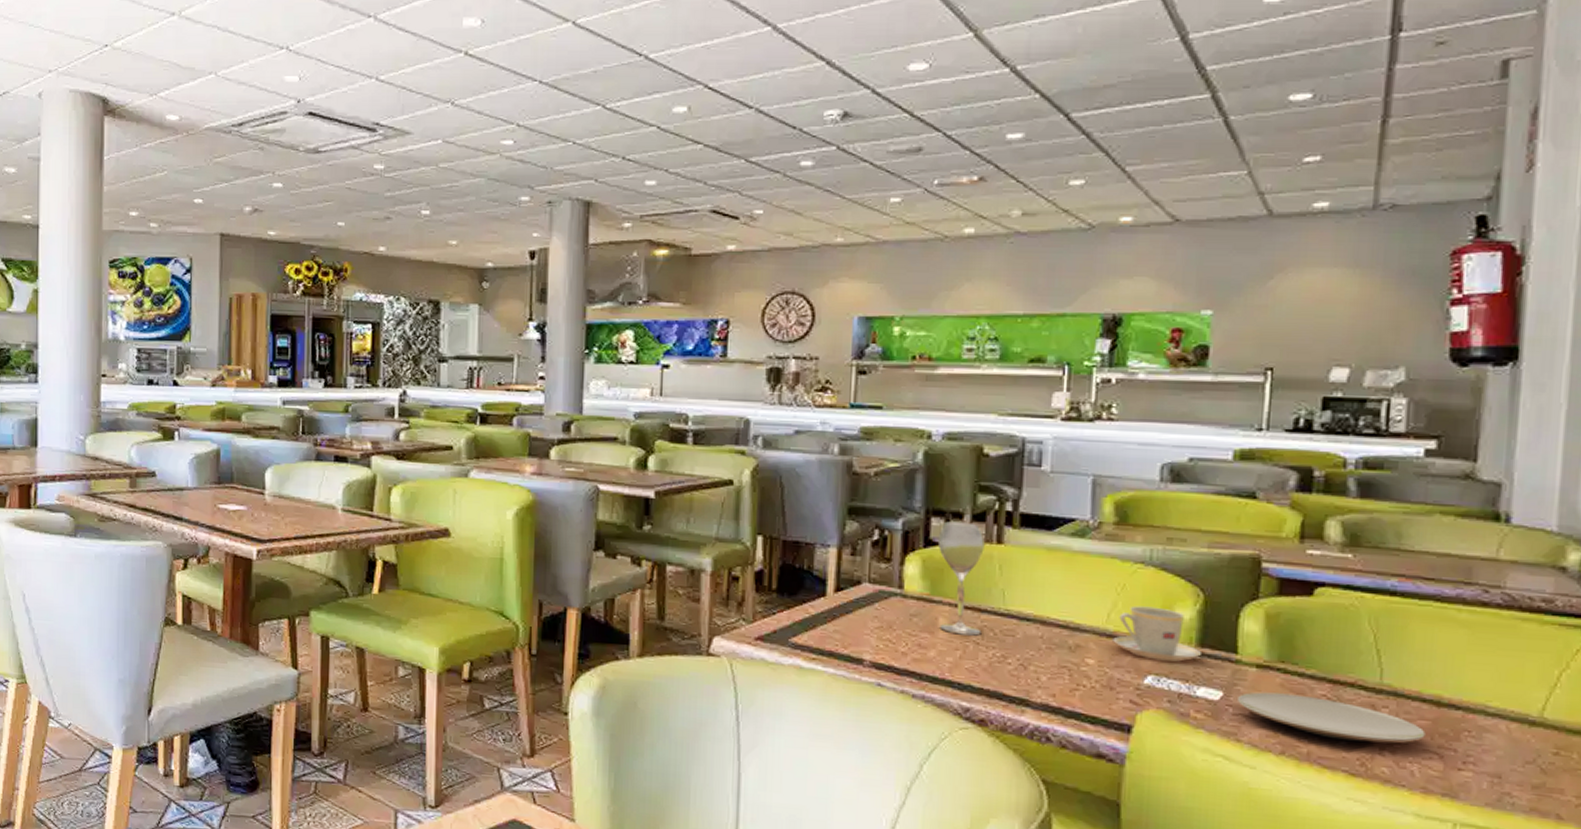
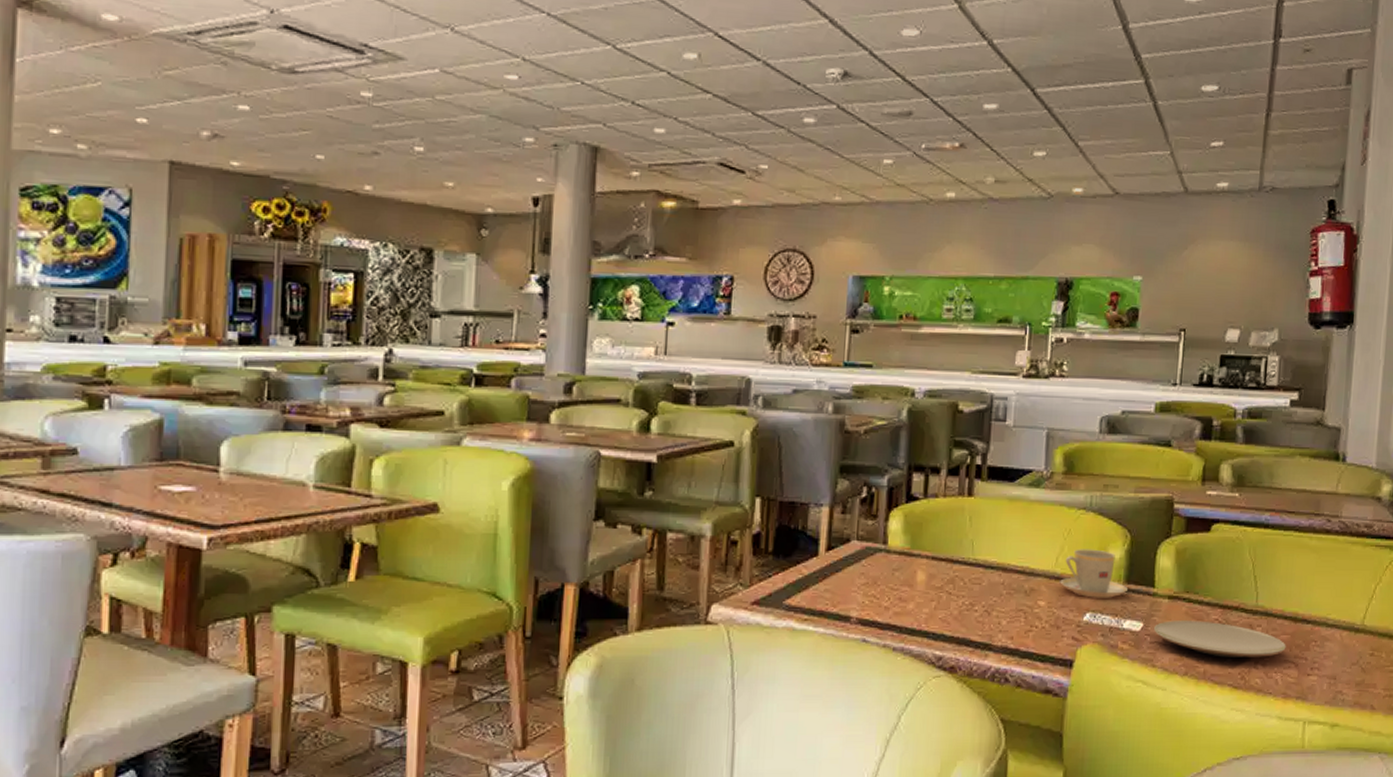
wineglass: present [937,521,985,636] -> none [918,476,958,586]

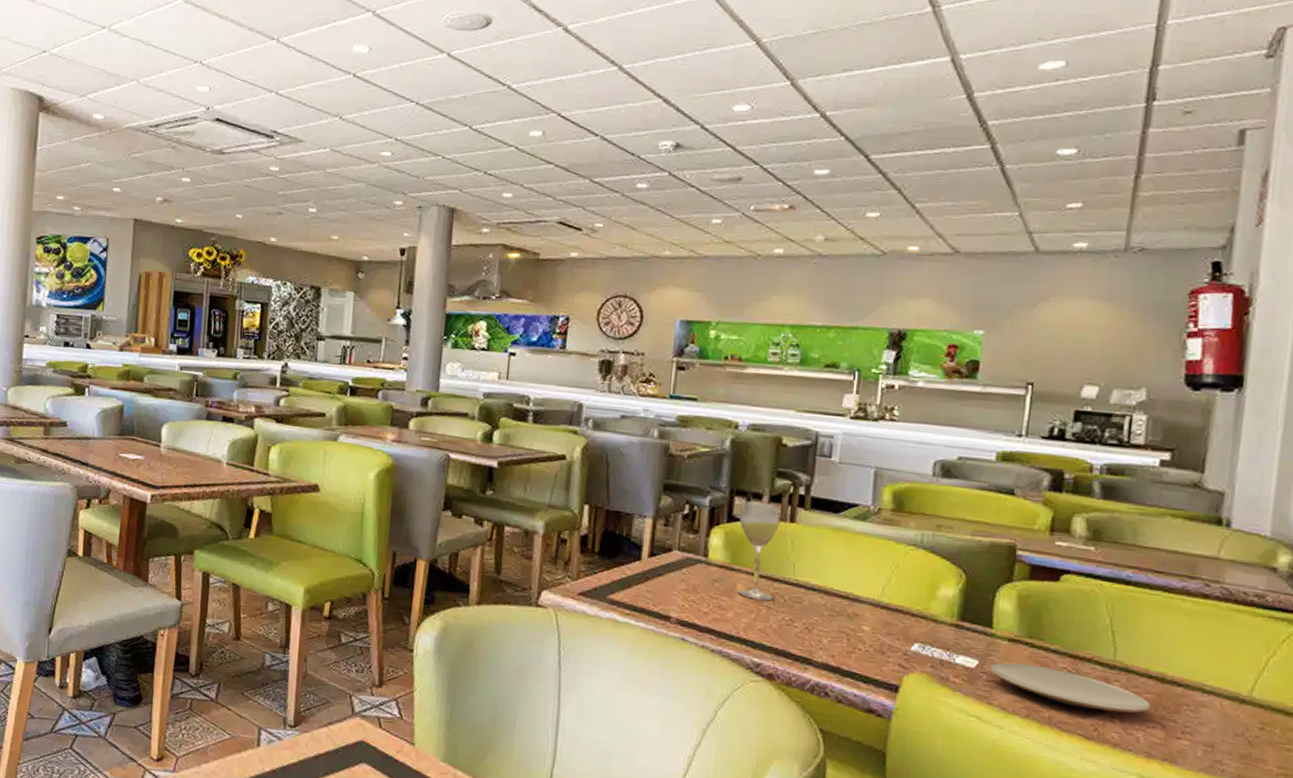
wineglass: none [918,476,958,586] -> present [737,501,780,601]
teacup: present [1060,549,1129,598] -> none [886,582,963,633]

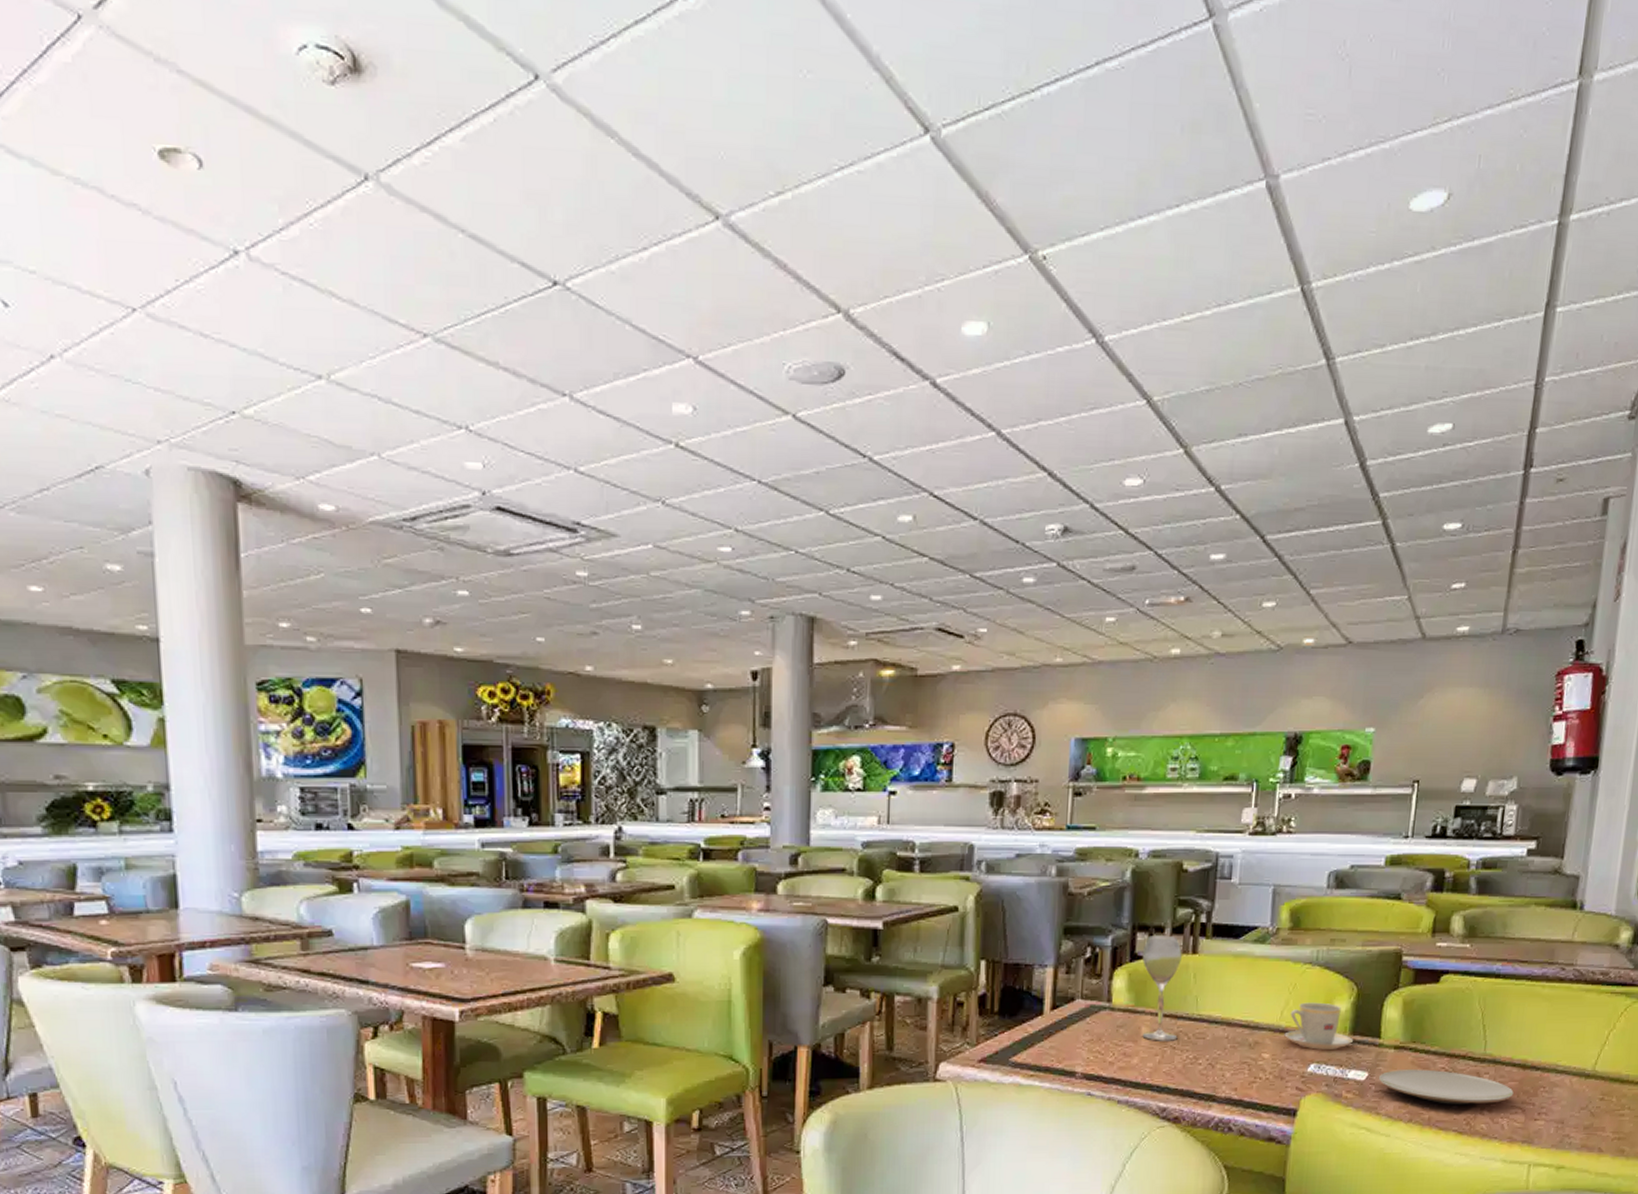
teacup: none [886,582,963,633] -> present [1284,1002,1354,1050]

